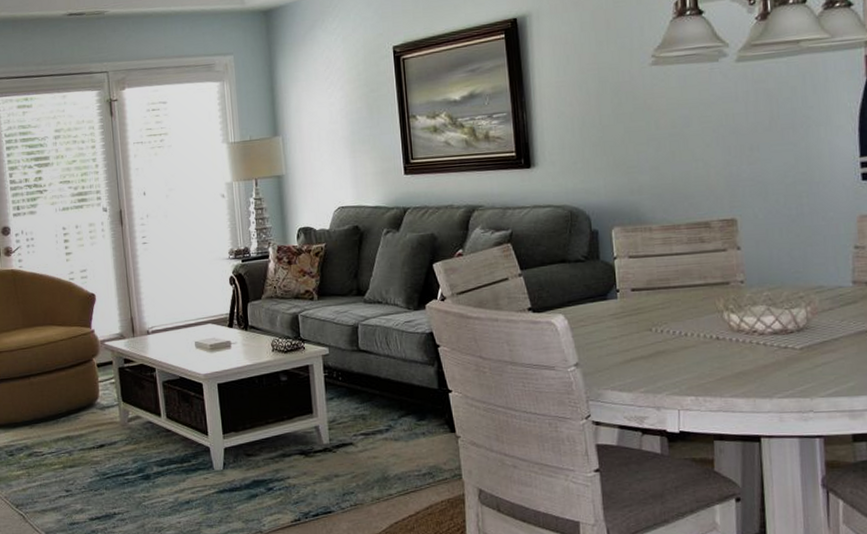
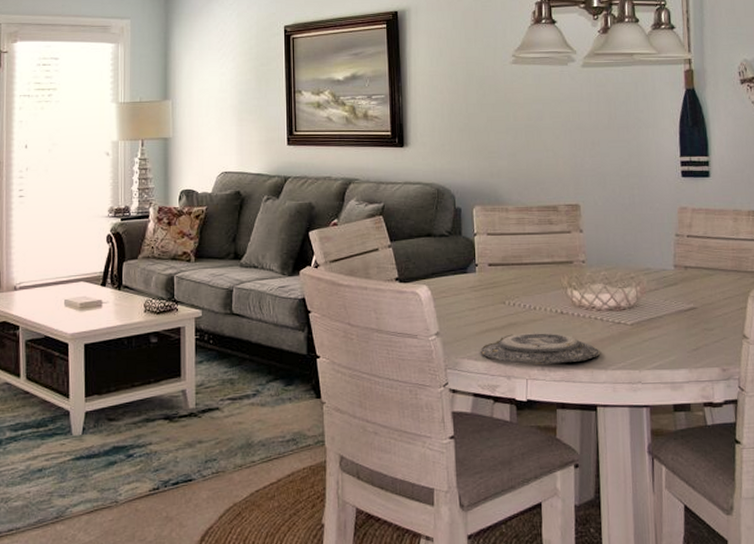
plate: none [625,359,764,394] -> present [480,332,601,365]

